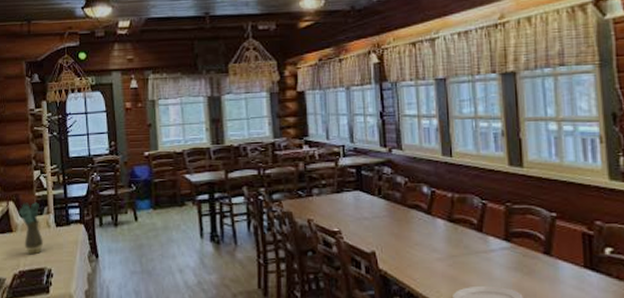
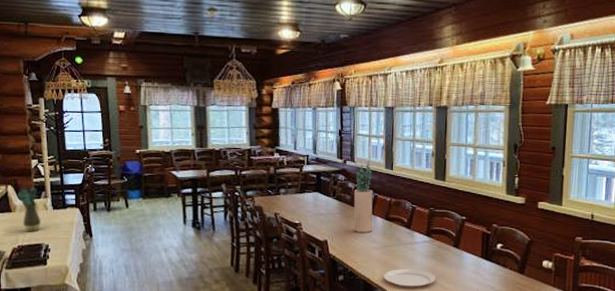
vase: none [405,147,433,241] -> present [353,161,373,234]

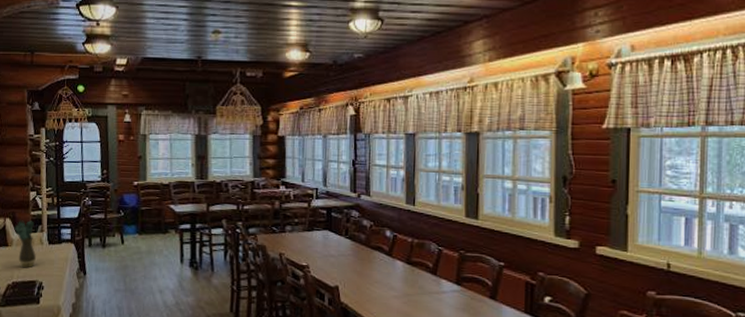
vase: present [353,161,373,234] -> none [369,195,392,279]

